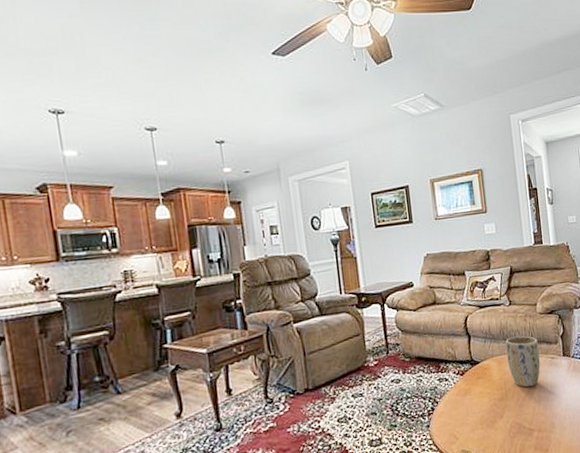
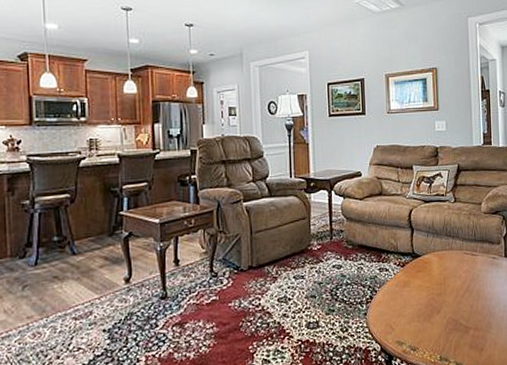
plant pot: present [506,336,541,387] -> none [448,233,481,285]

